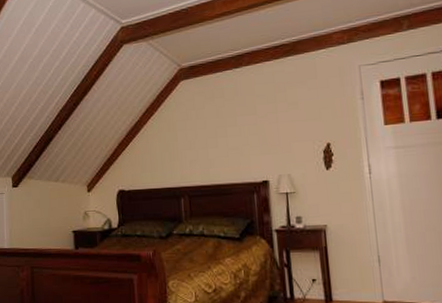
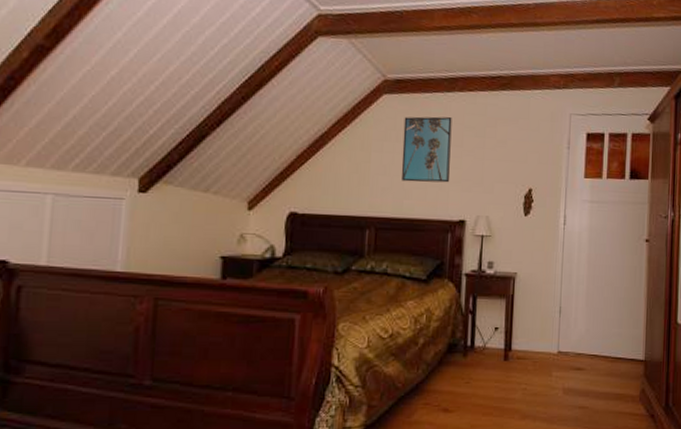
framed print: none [201,90,249,153] -> present [401,116,452,183]

